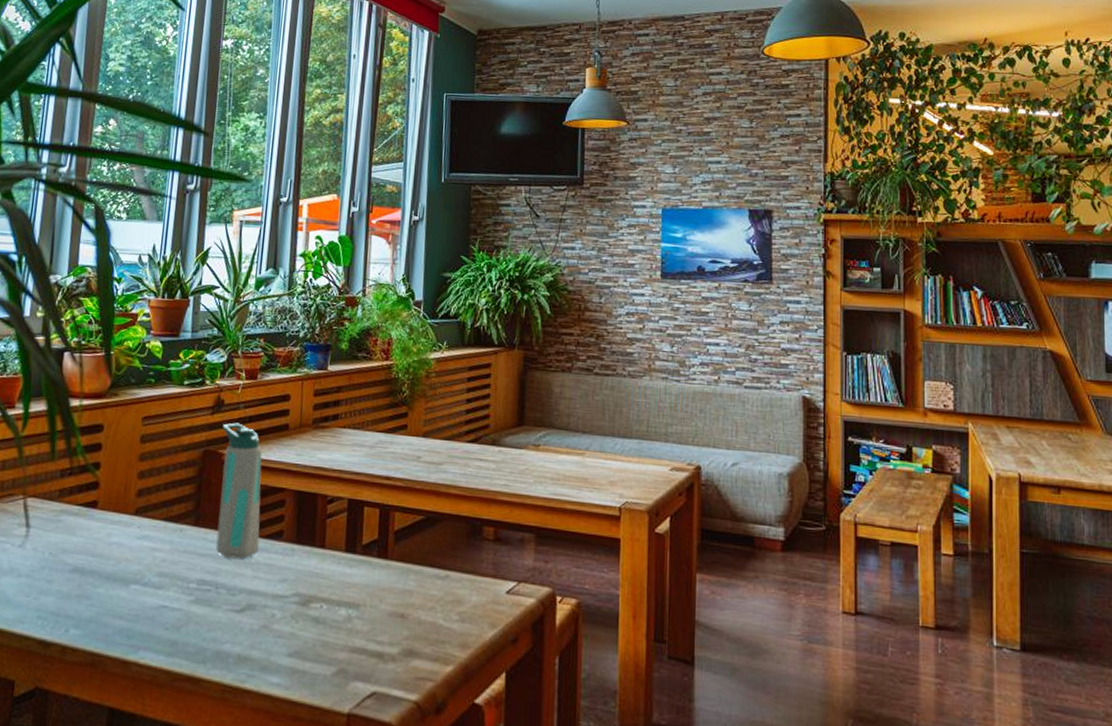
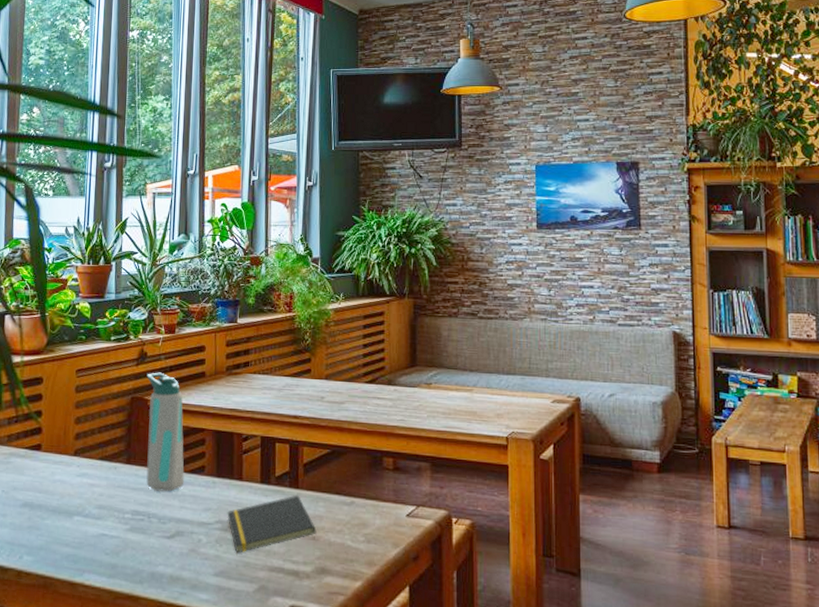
notepad: none [305,566,406,631] -> present [227,495,317,553]

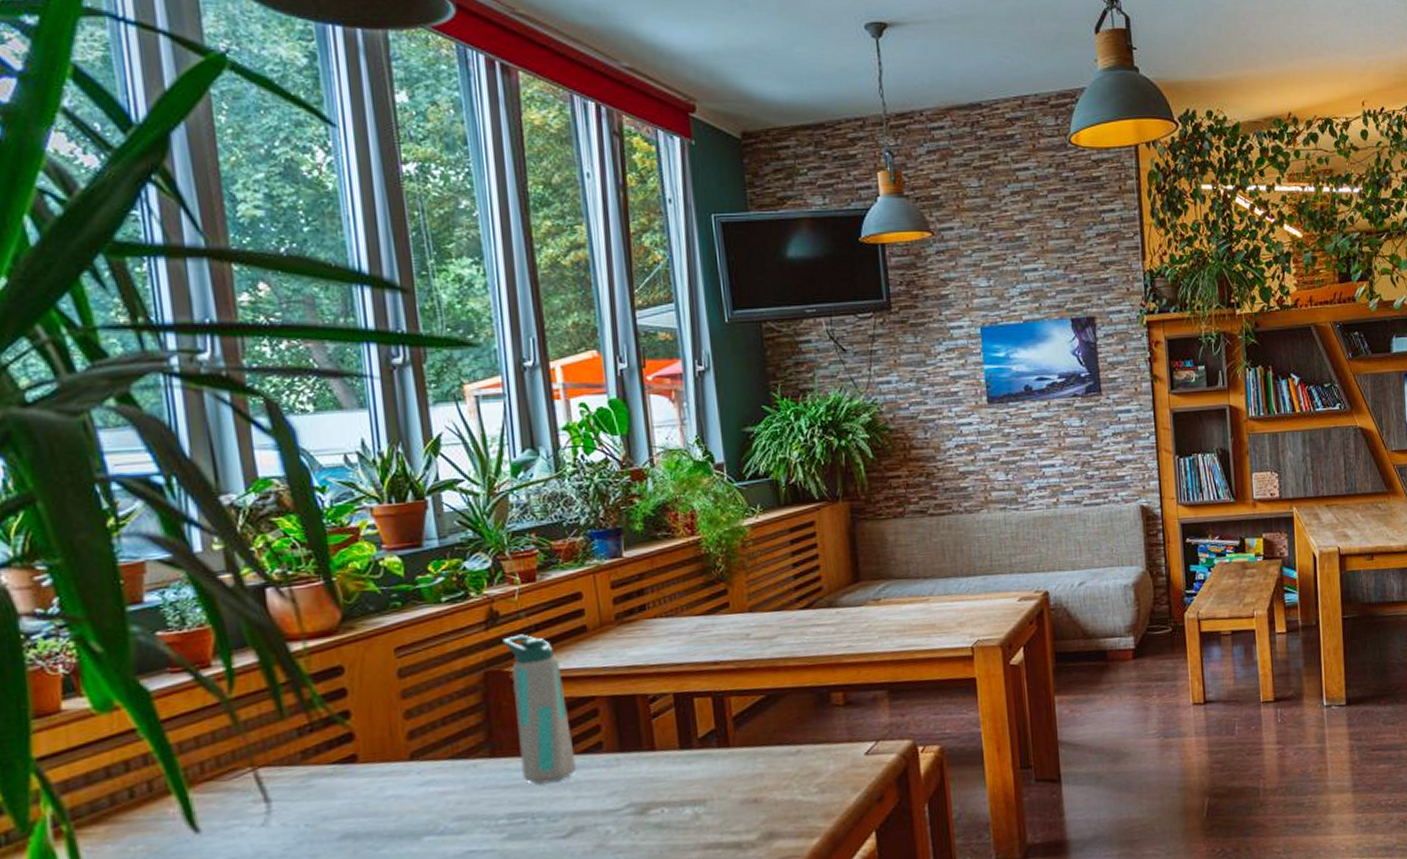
notepad: present [227,495,317,553] -> none [640,754,758,837]

